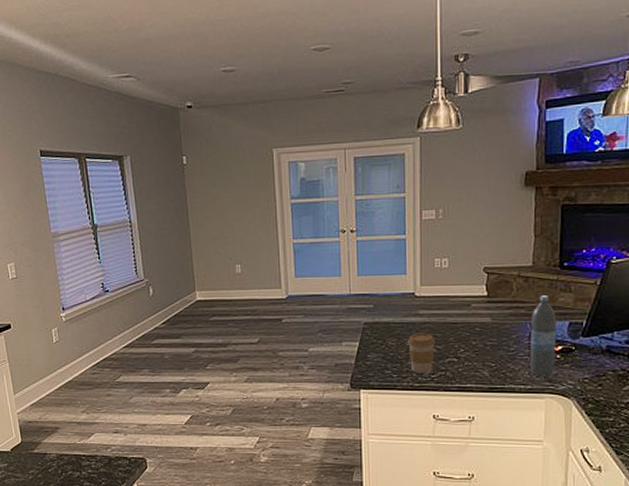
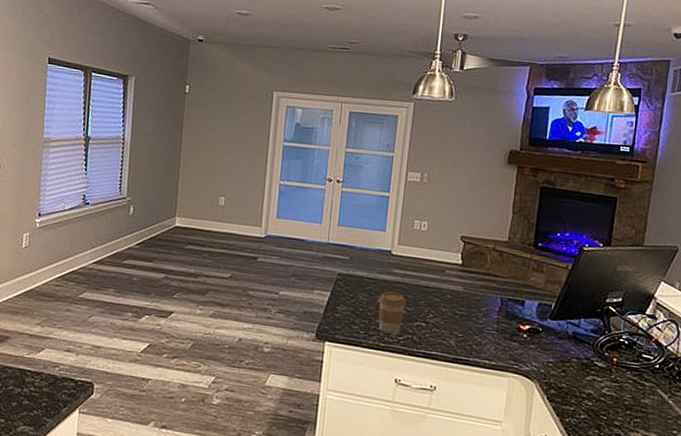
water bottle: present [530,295,557,377] -> none [496,272,527,356]

